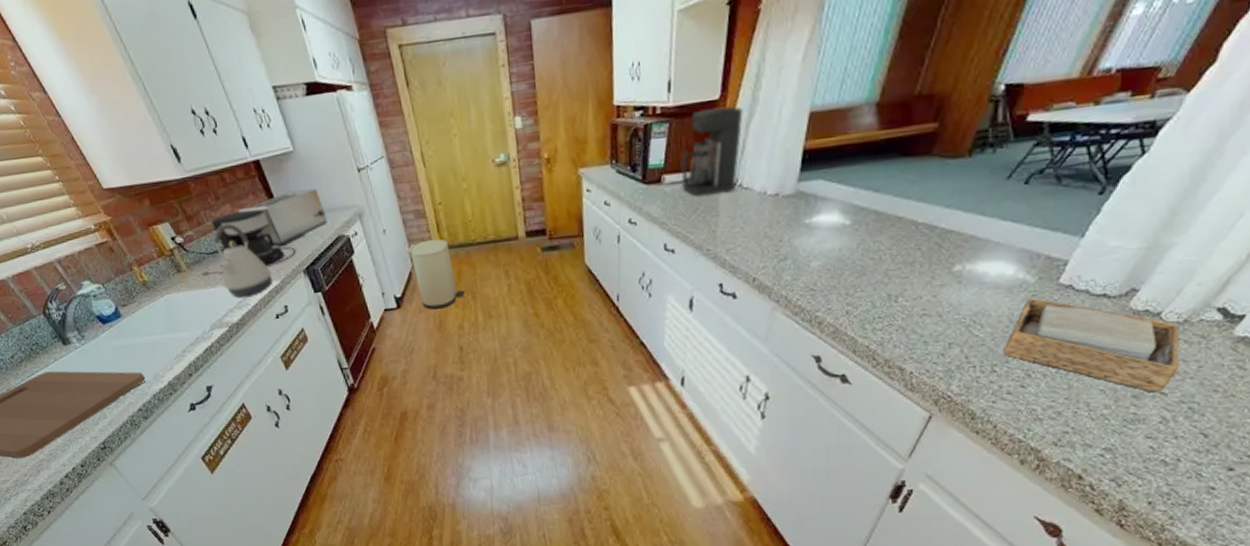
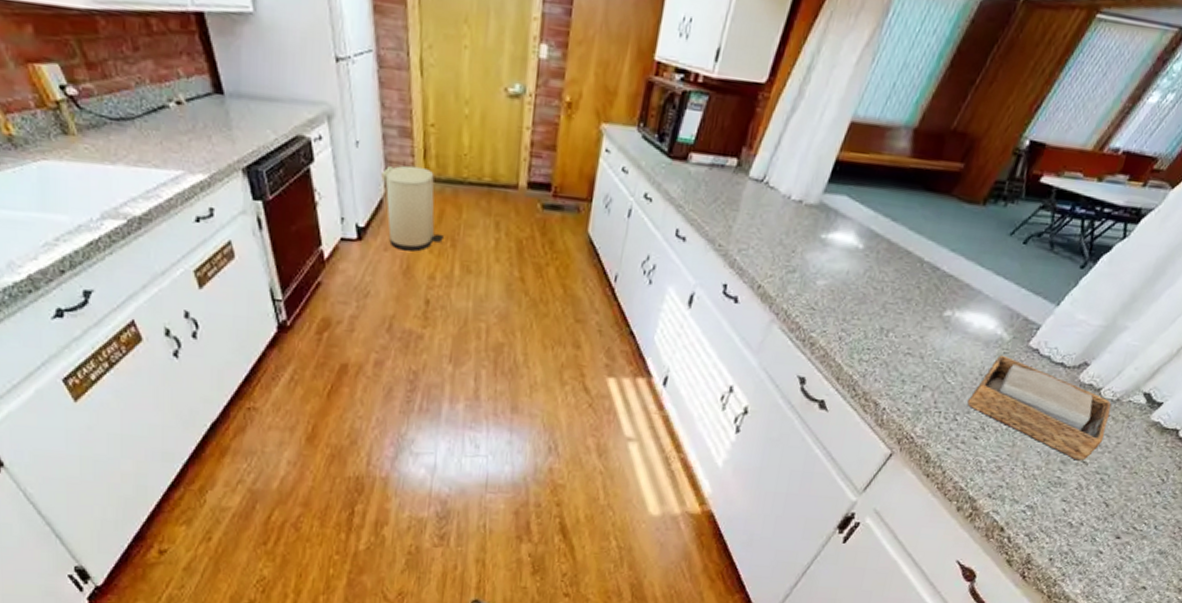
coffee maker: present [200,209,296,276] -> none [95,72,236,155]
kettle: present [213,223,273,297] -> none [121,85,199,186]
toaster: present [237,188,328,247] -> none [163,63,286,132]
coffee maker: present [681,106,743,196] -> none [708,90,787,189]

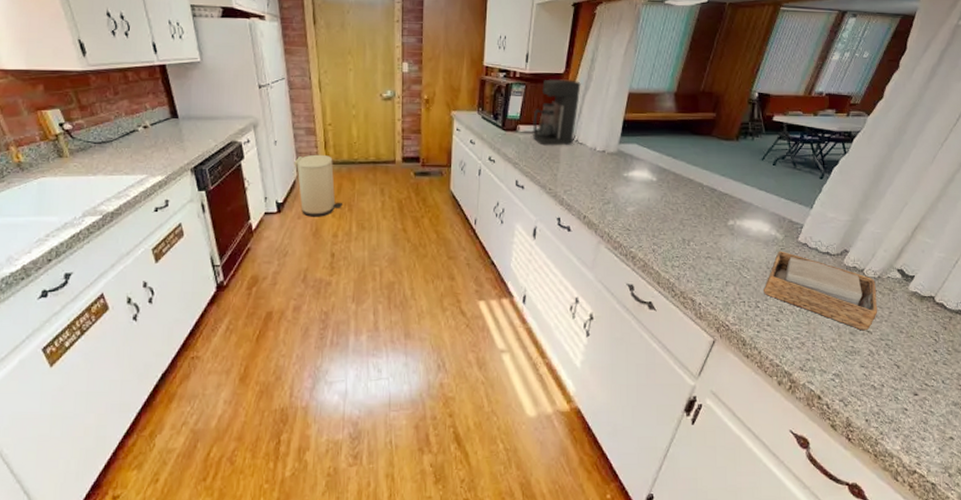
coffee maker: none [708,90,787,189] -> present [533,79,581,146]

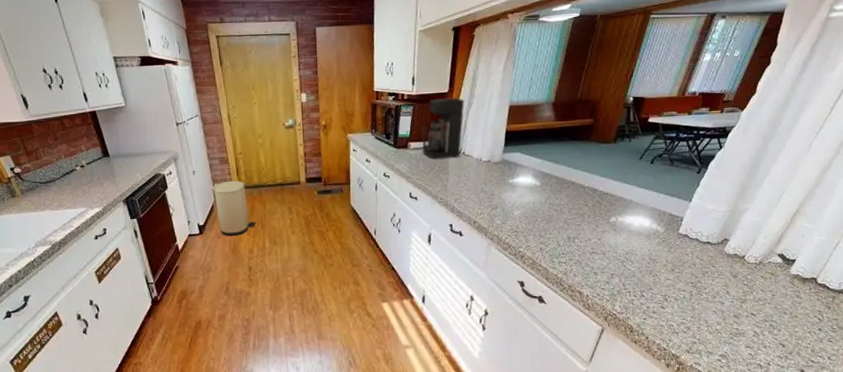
napkin holder: present [763,251,878,331] -> none [648,243,761,314]

